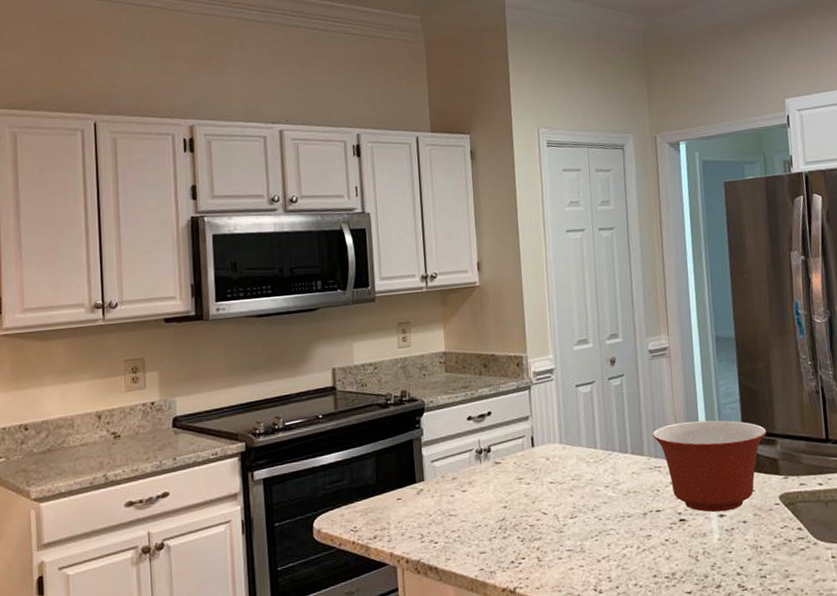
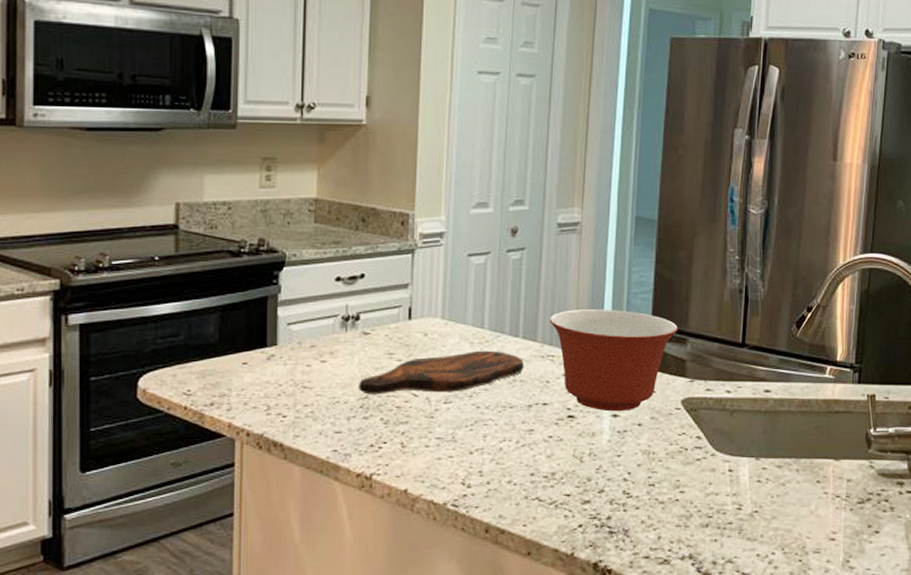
cutting board: none [496,467,636,517] -> present [359,350,524,395]

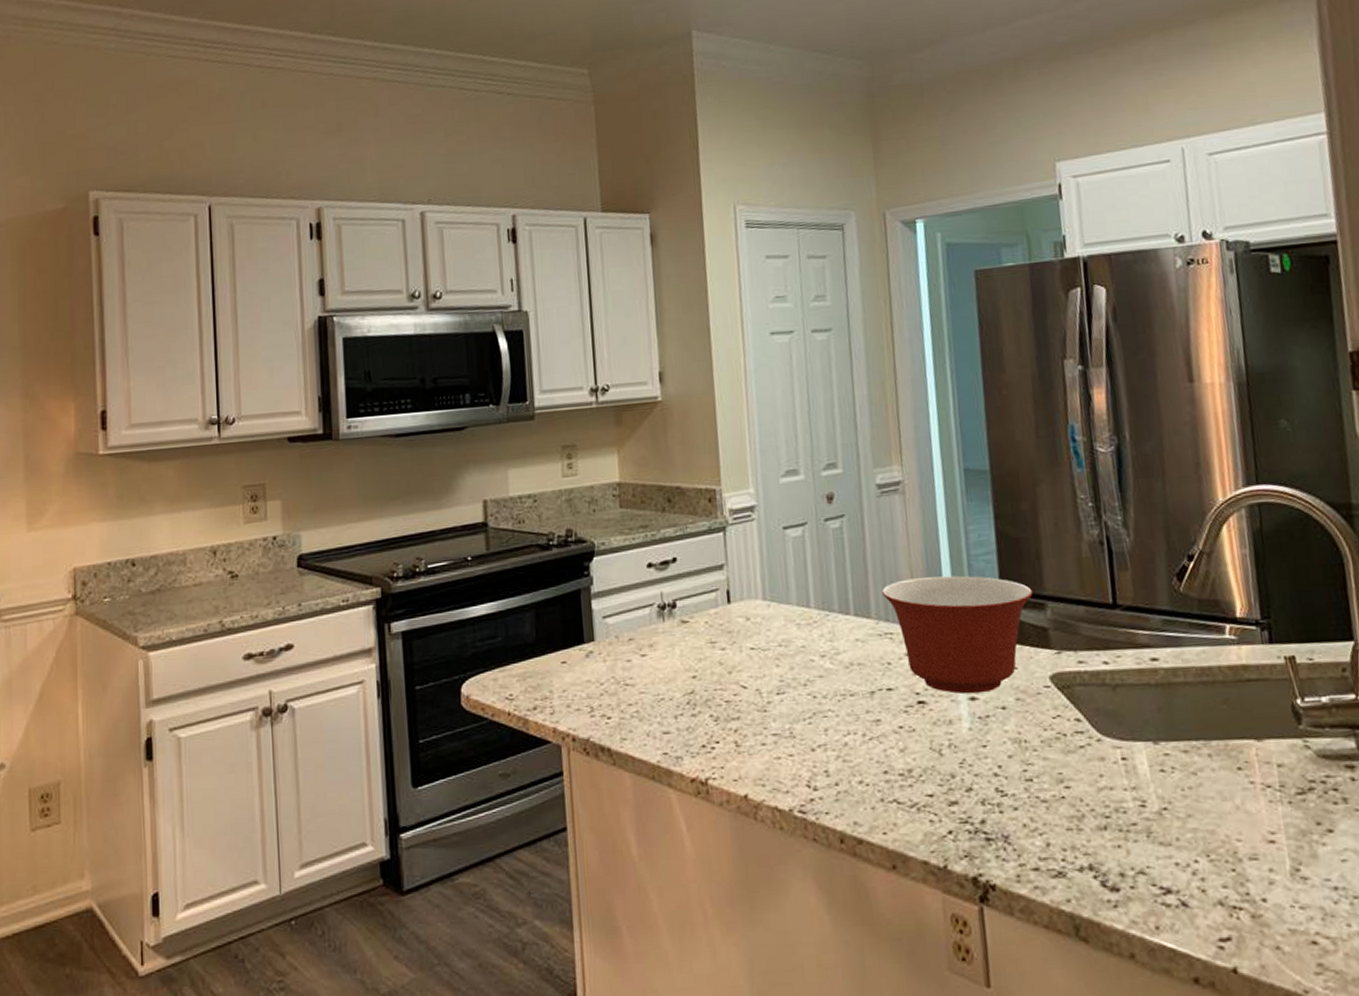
cutting board: present [359,350,524,395] -> none [682,631,860,689]

